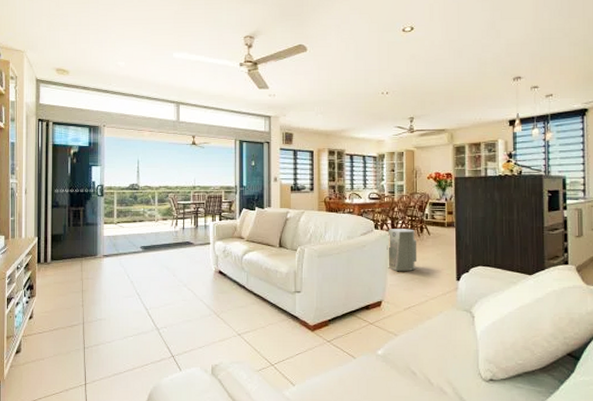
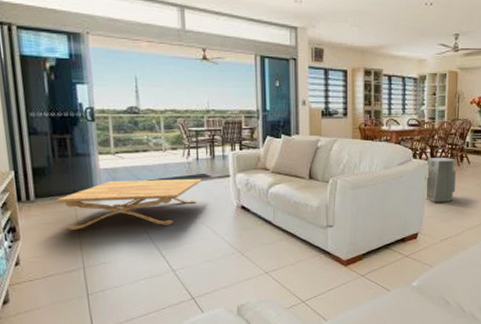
coffee table: none [67,246,186,289] -> present [56,179,202,230]

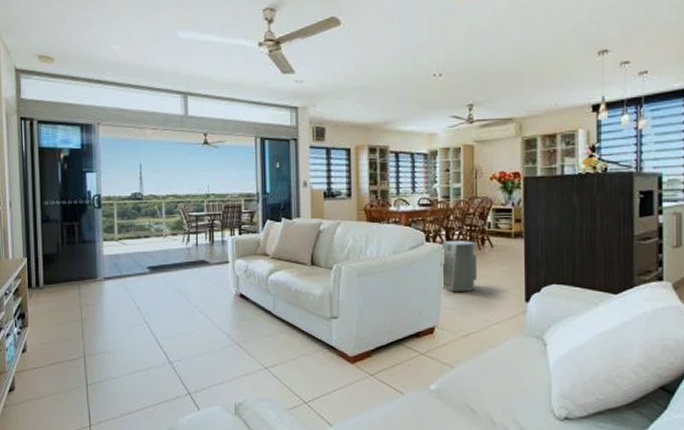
coffee table: present [56,179,202,230] -> none [62,265,201,317]

